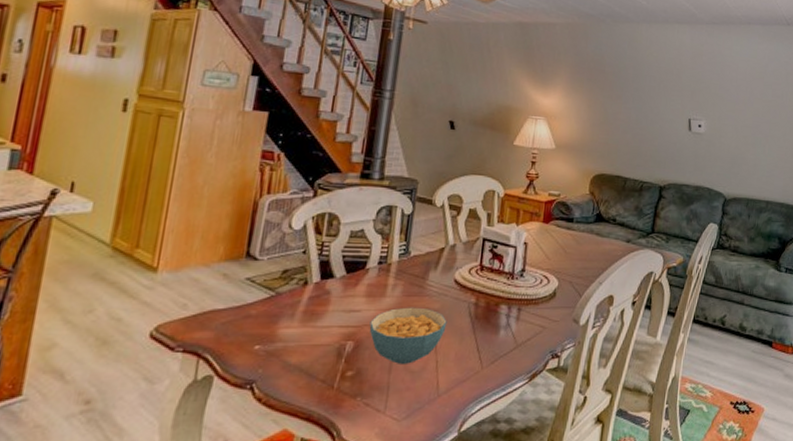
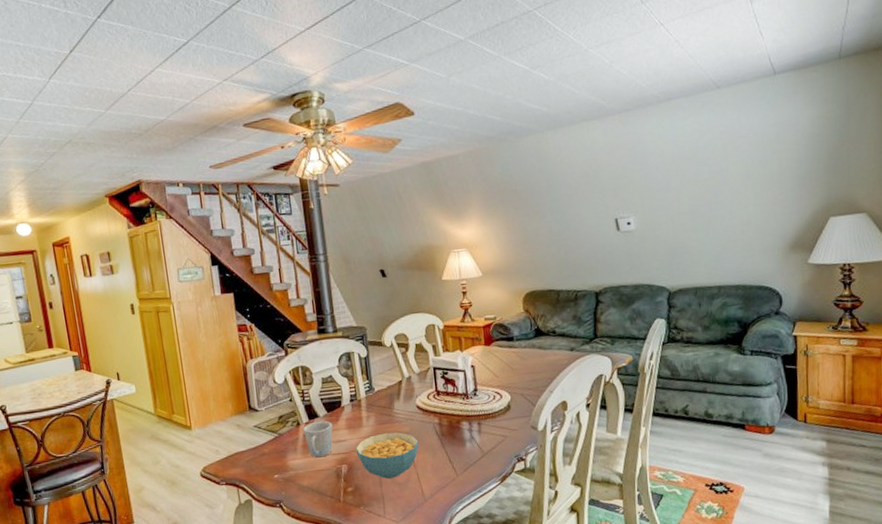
mug: none [309,283,349,329] -> present [303,420,333,458]

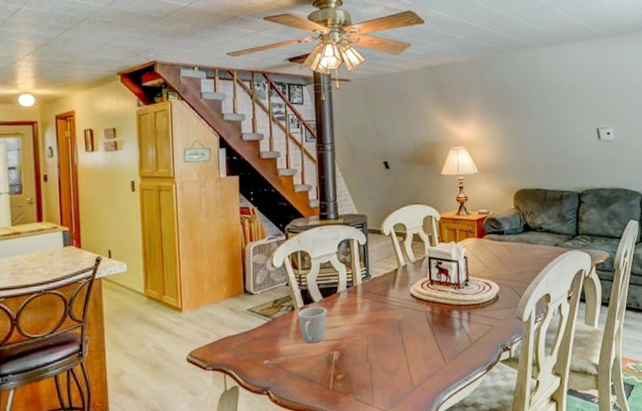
cereal bowl: present [355,432,419,479] -> none [348,319,411,366]

